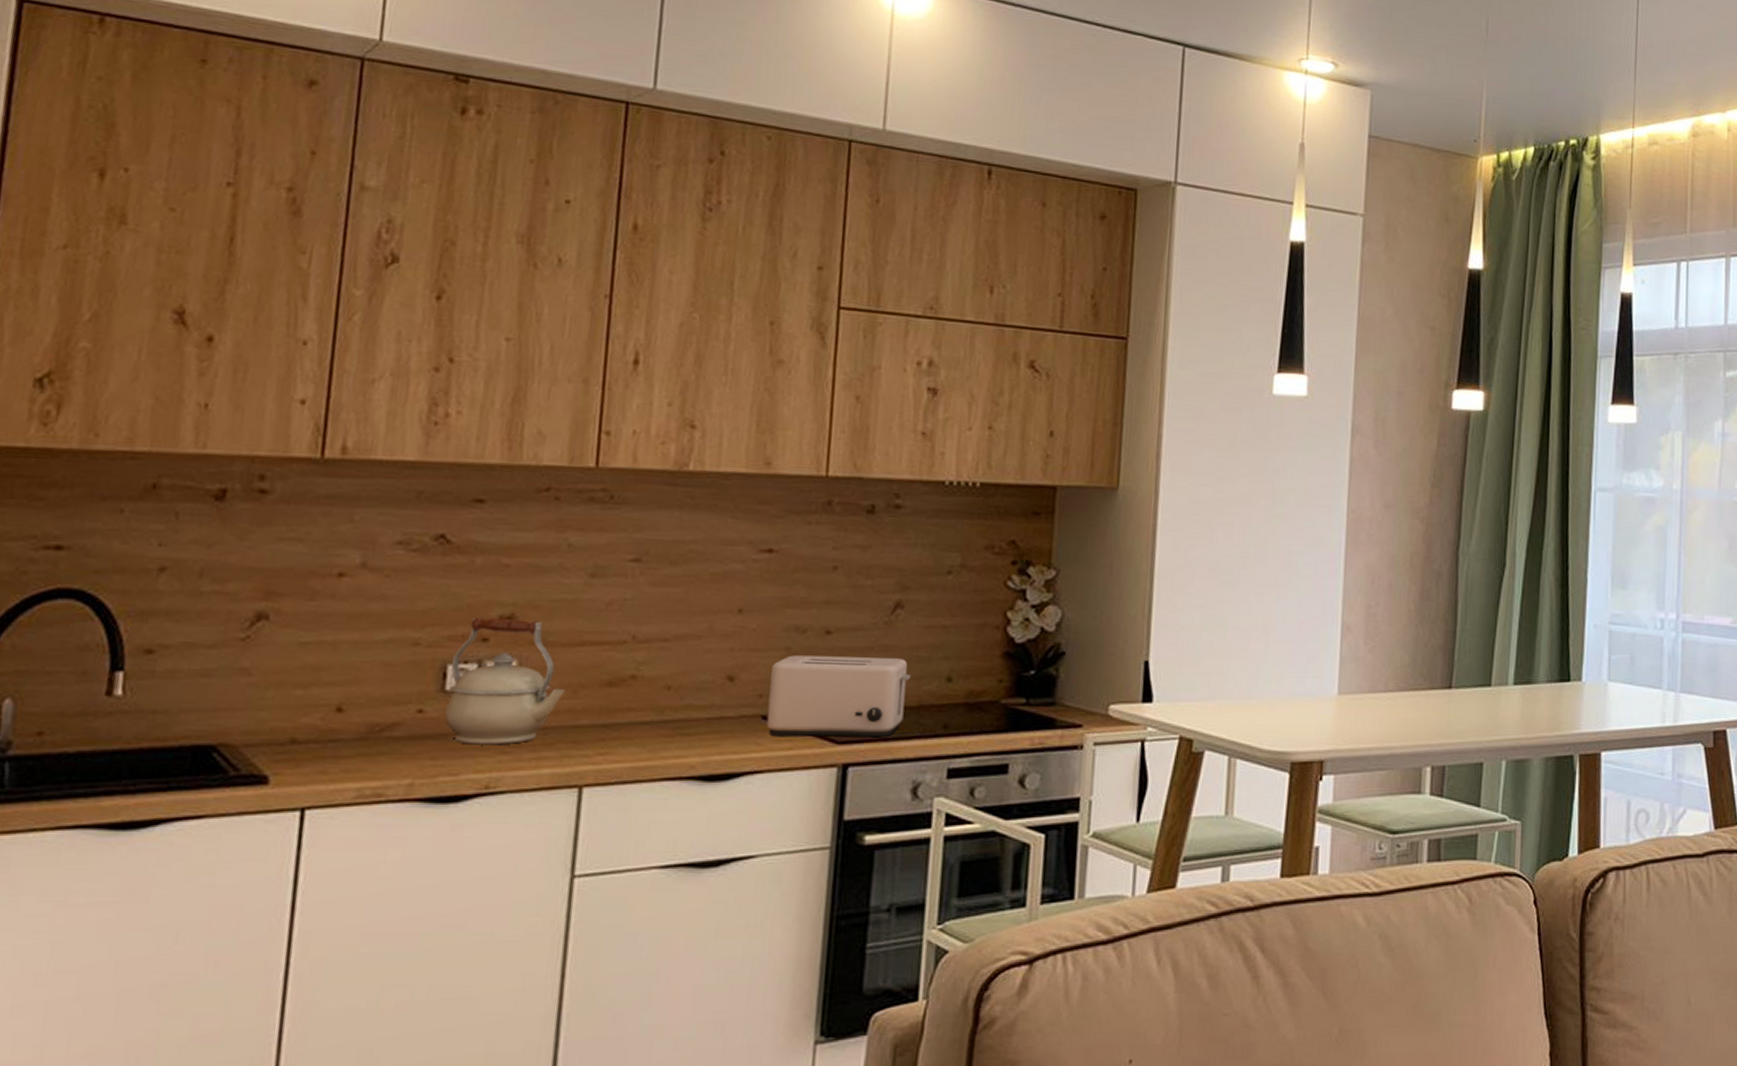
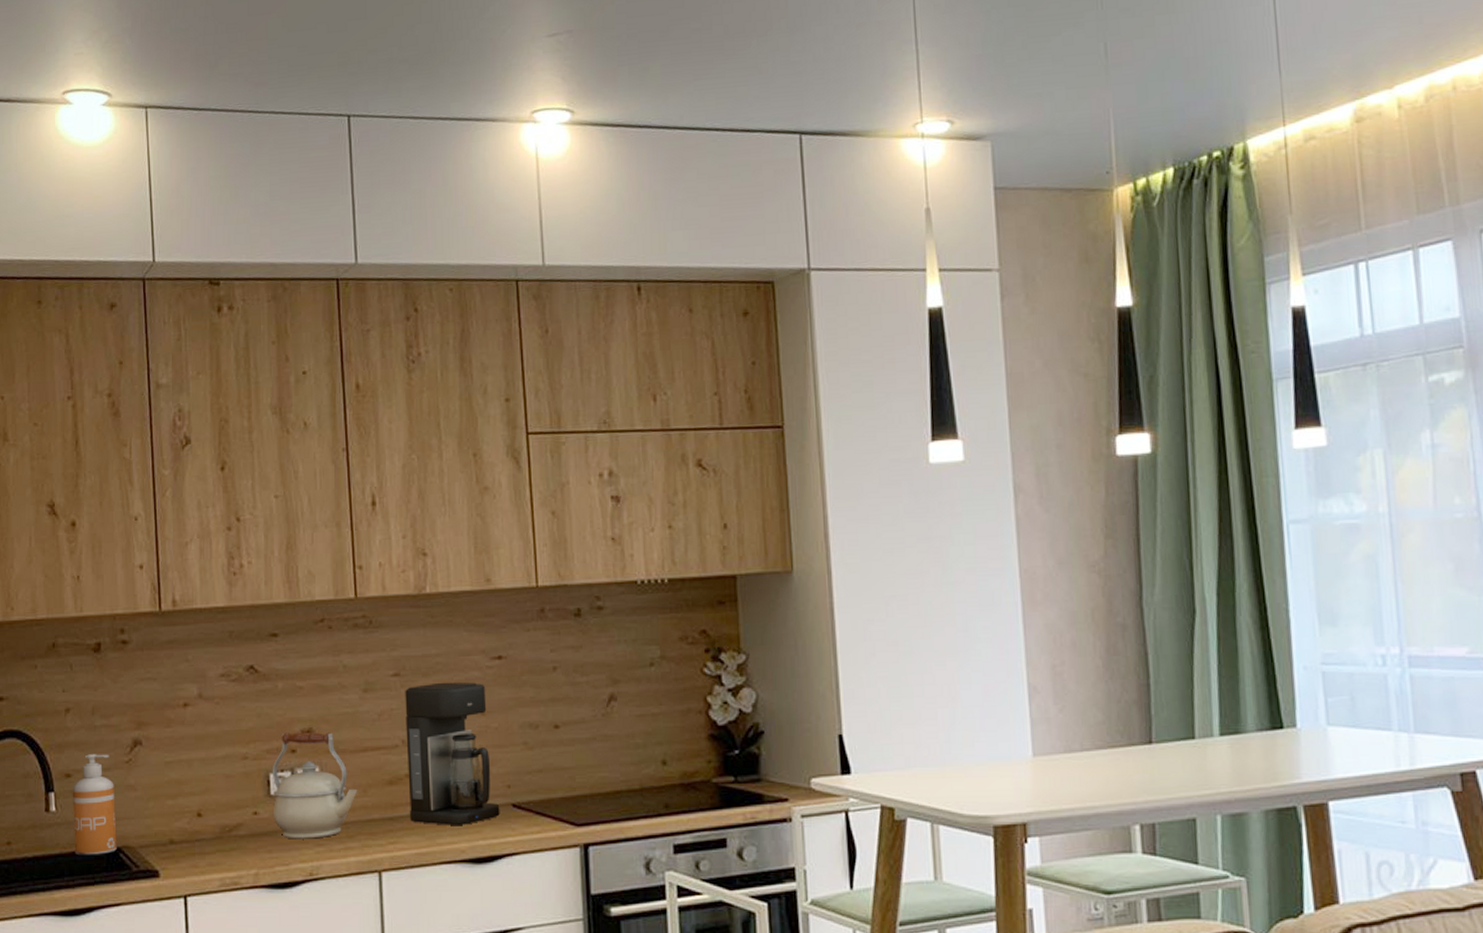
soap dispenser: none [143,626,219,755] -> present [72,754,117,857]
coffee maker: none [629,573,747,738] -> present [405,682,500,826]
toaster: present [766,655,911,739] -> none [515,746,631,822]

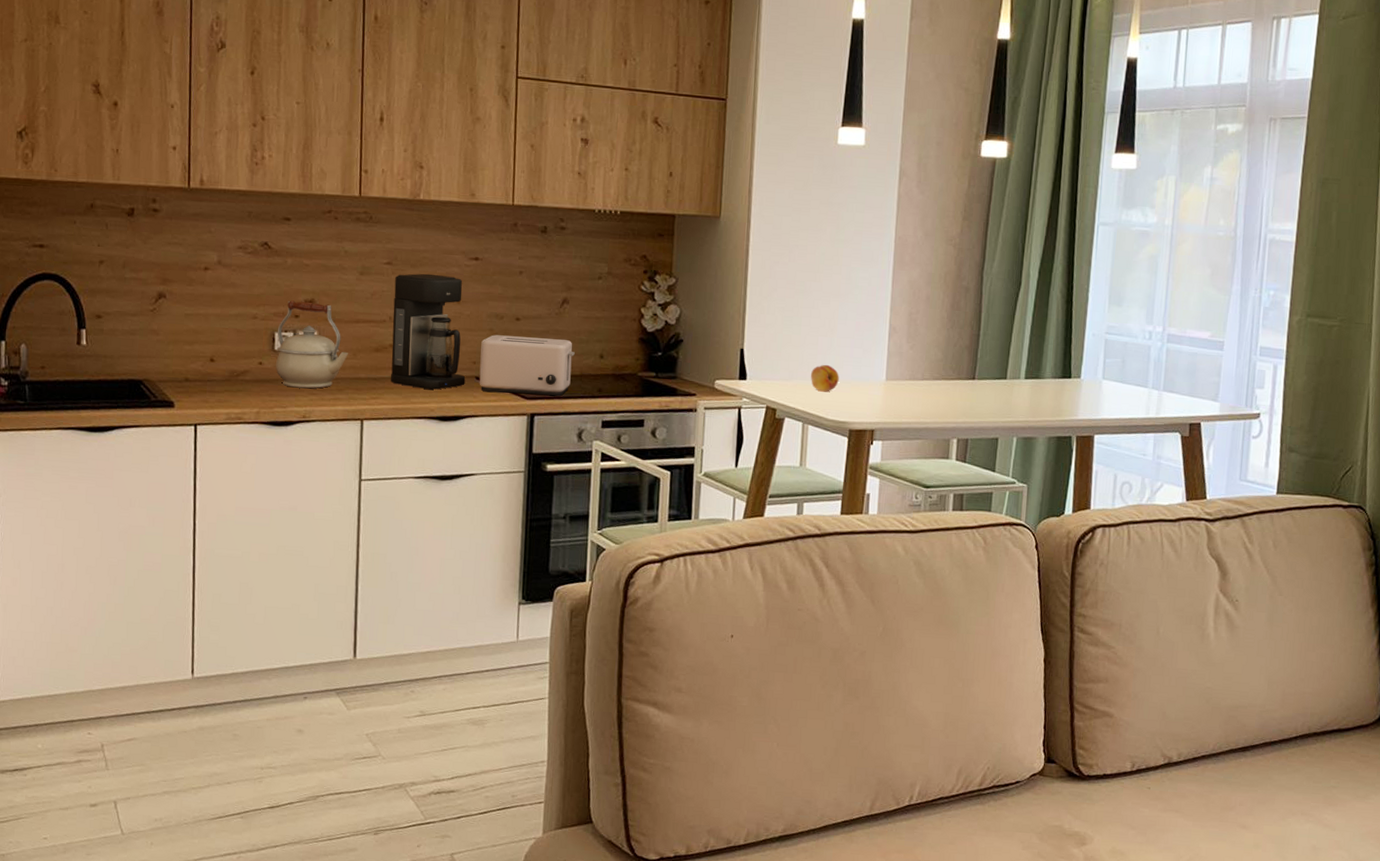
soap dispenser: present [72,754,117,857] -> none [101,300,140,385]
toaster: none [515,746,631,822] -> present [479,335,575,397]
fruit: none [932,743,971,780] -> present [810,364,839,392]

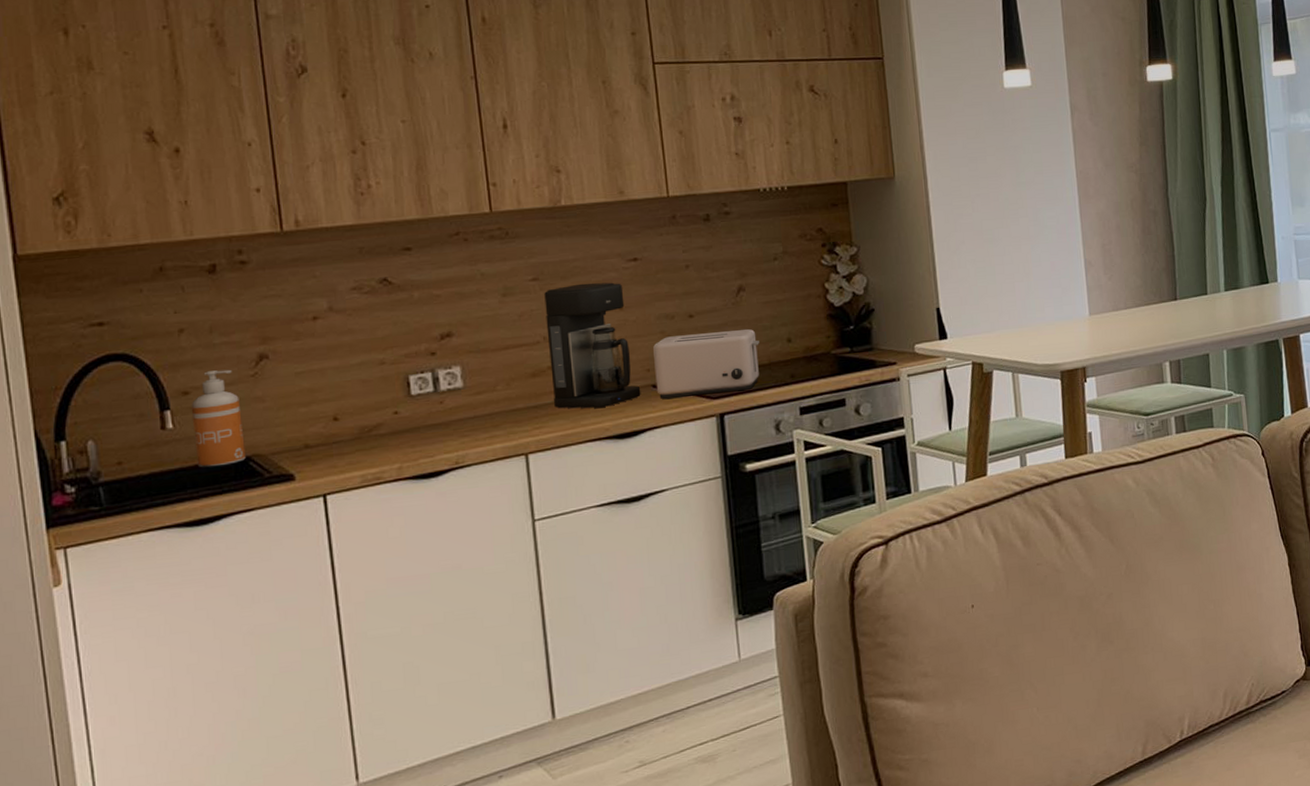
soap dispenser: none [101,300,140,385] -> present [191,369,246,468]
kettle: present [275,300,348,389] -> none [411,334,500,433]
fruit: present [810,364,839,392] -> none [1012,309,1043,338]

